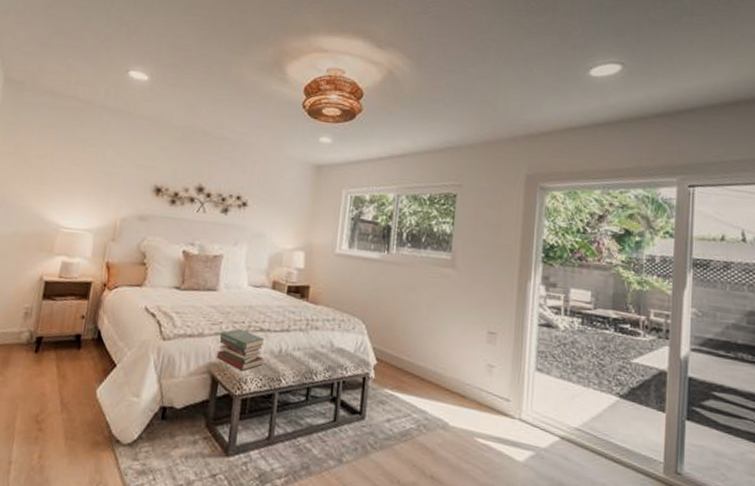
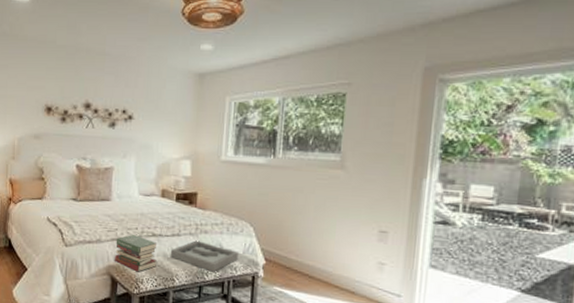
decorative tray: none [279,337,349,372] -> present [171,240,238,272]

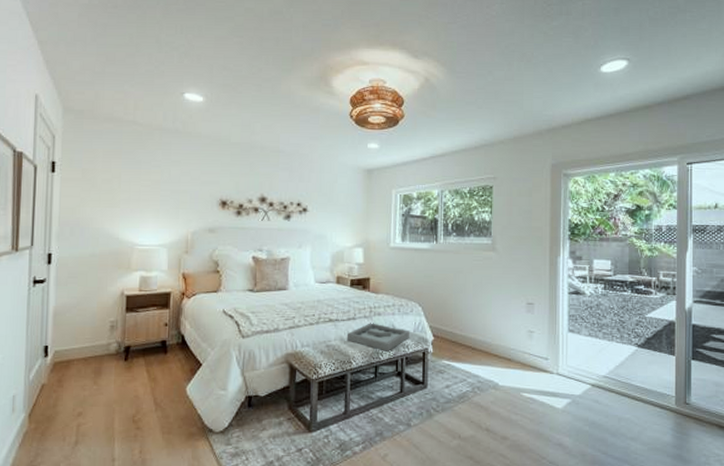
books: present [115,235,157,272] -> none [293,322,334,358]

